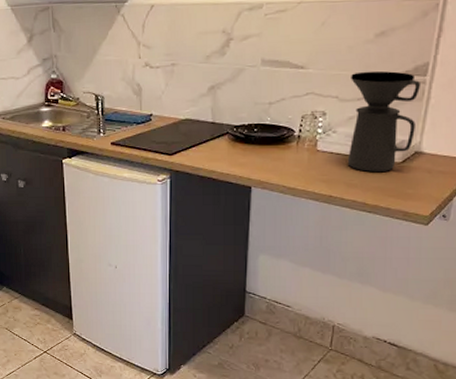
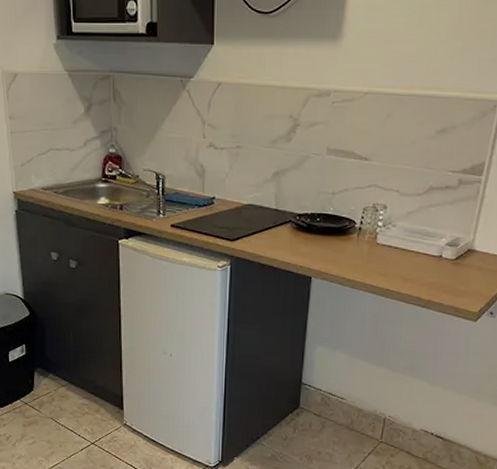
coffee maker: present [347,70,420,172] -> none [404,167,476,267]

